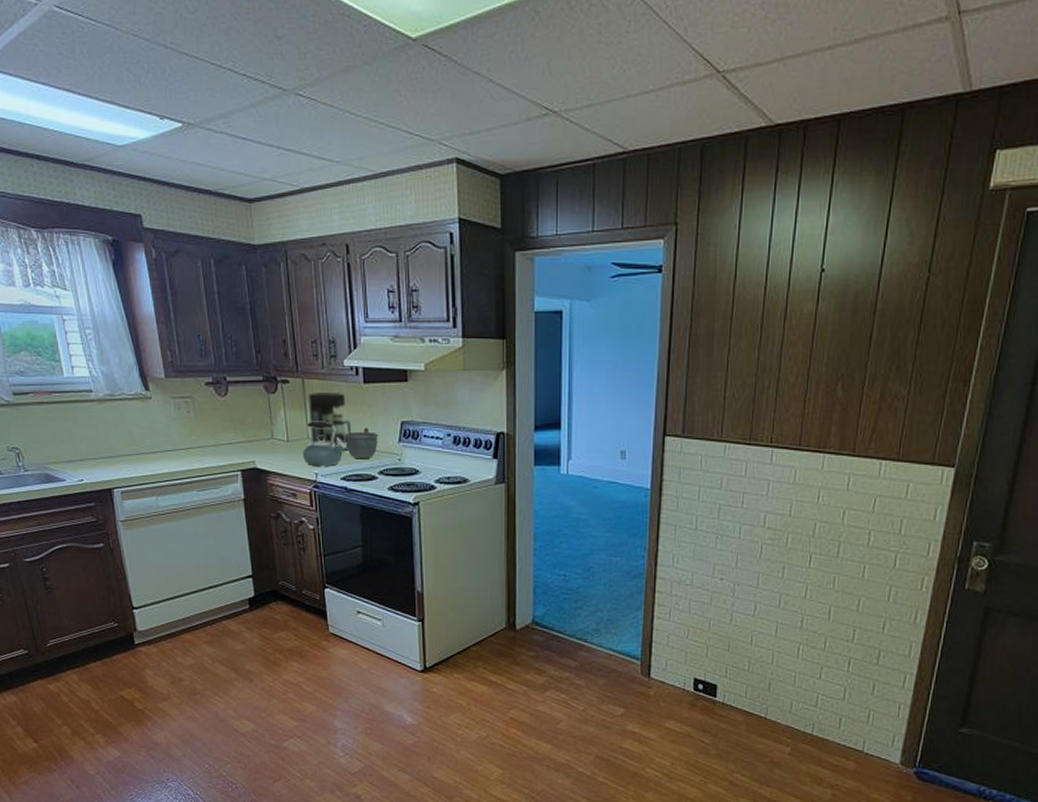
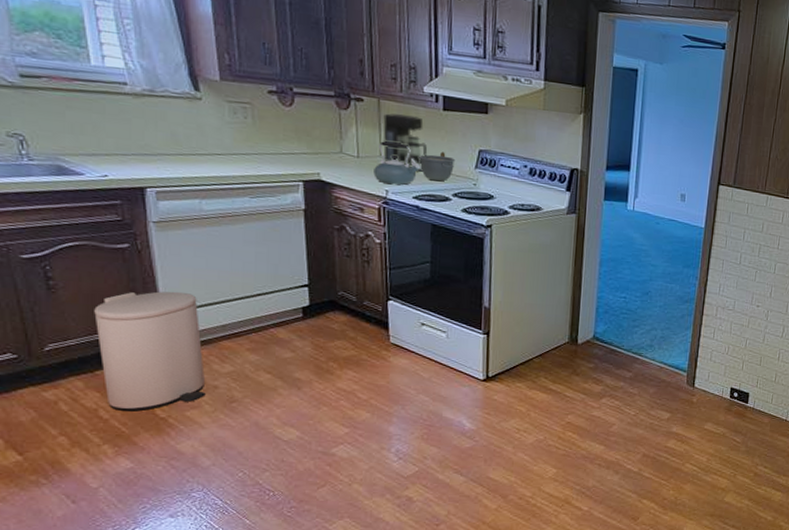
pedal bin: none [81,587,173,703] -> present [94,291,206,411]

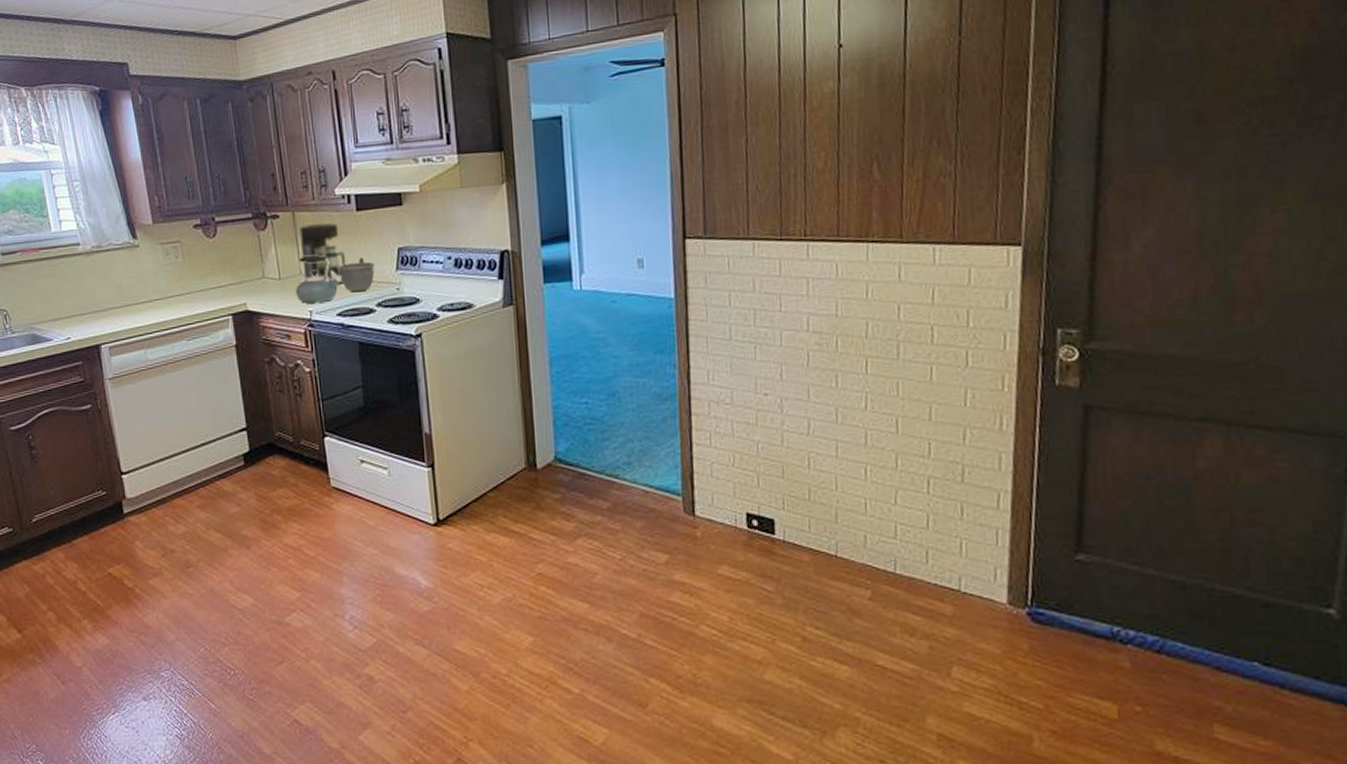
pedal bin: present [94,291,206,411] -> none [68,449,165,582]

